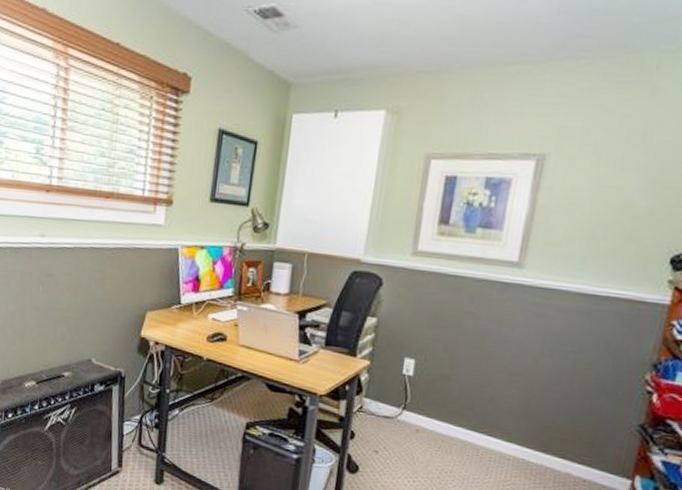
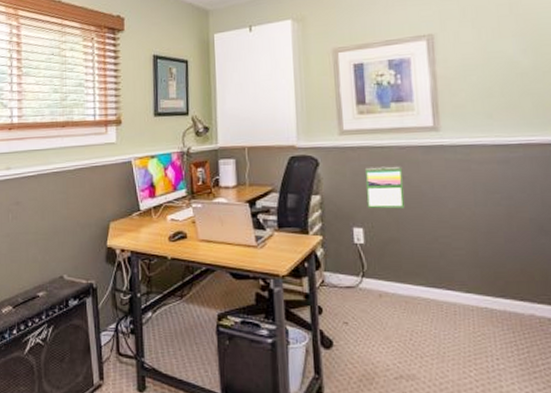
calendar: none [424,296,473,346] -> present [364,166,406,209]

